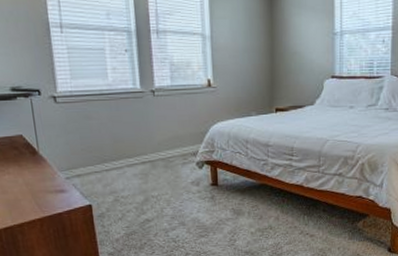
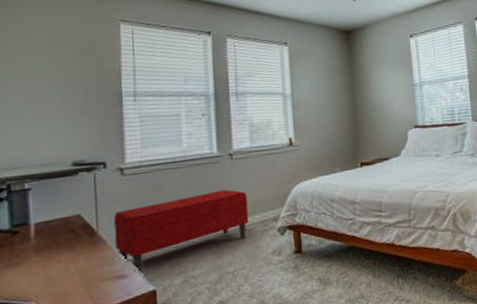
bench: none [51,124,171,190] -> present [114,189,249,274]

